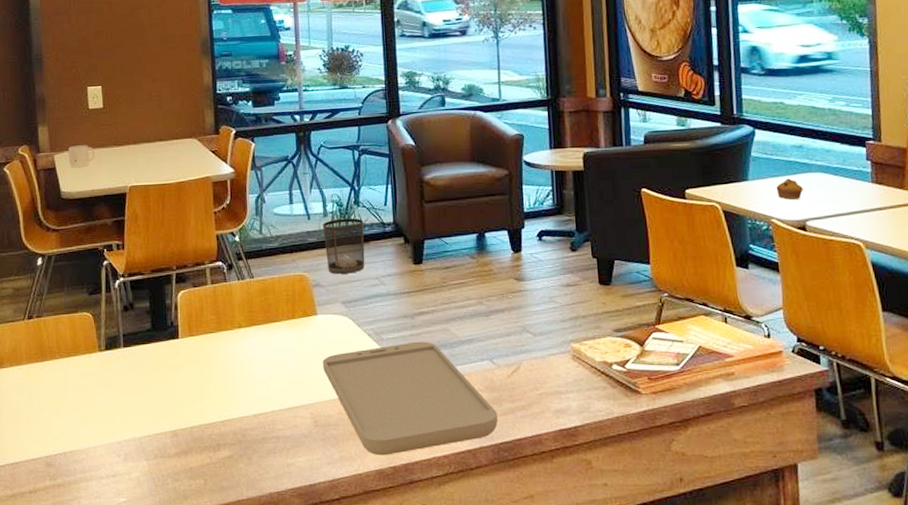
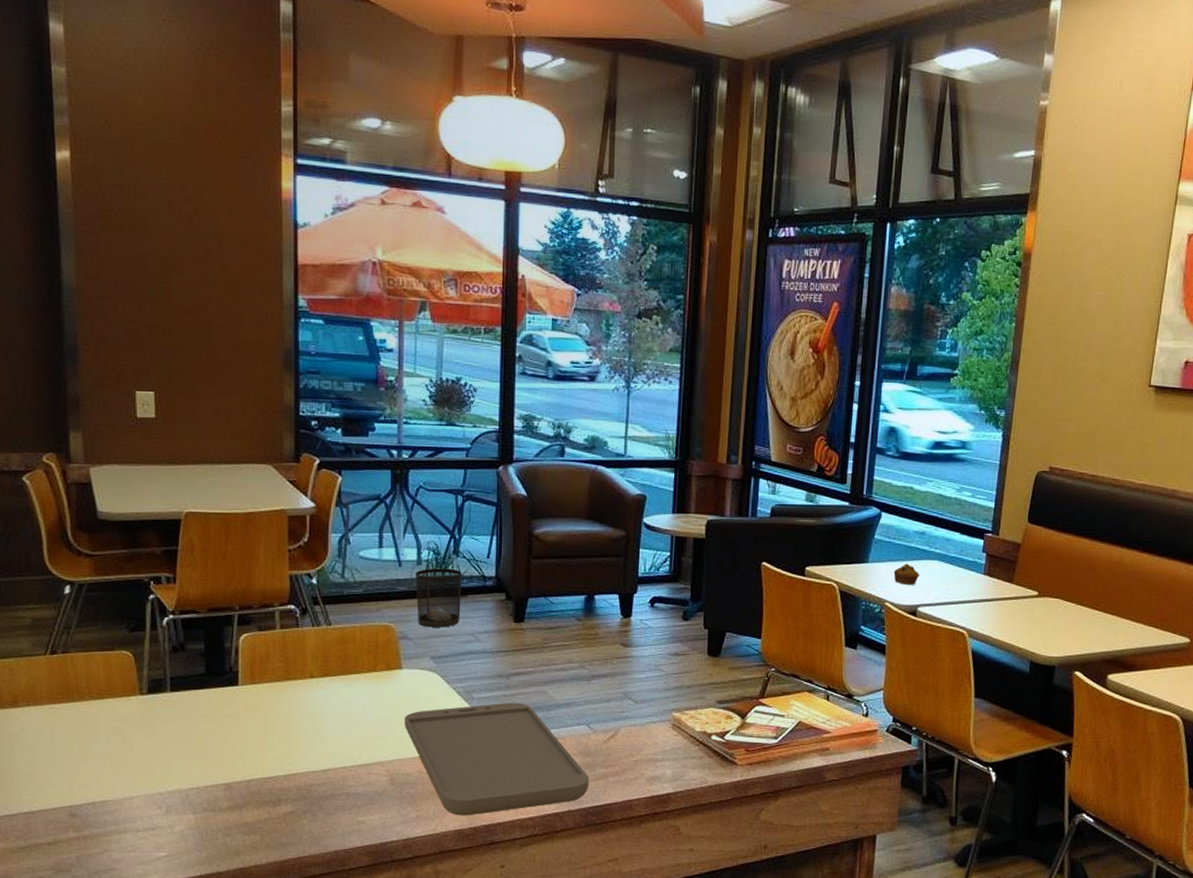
mug: present [68,145,95,168] -> none [108,459,143,485]

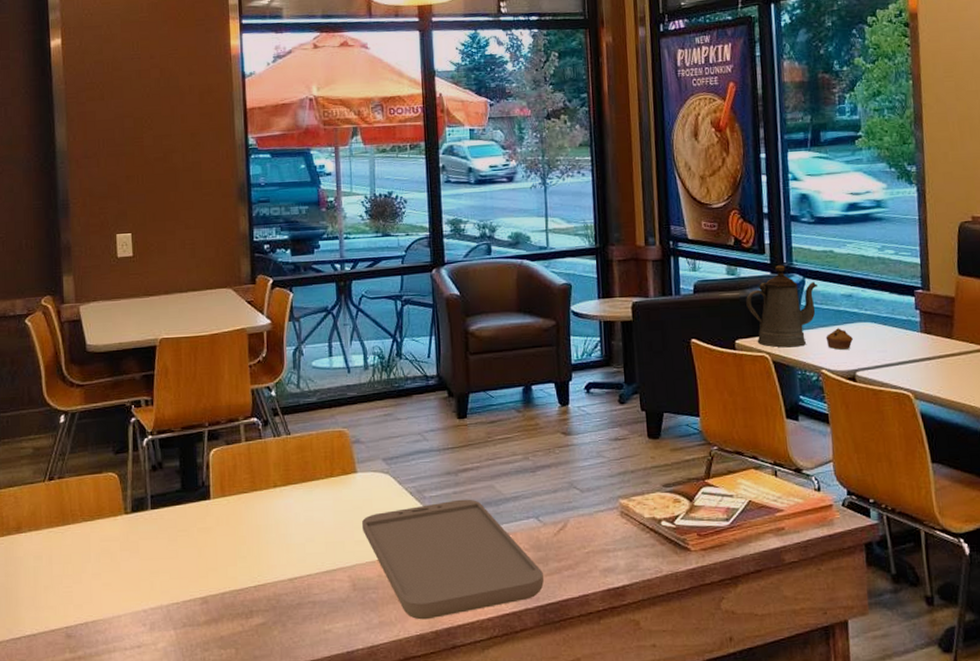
waste bin: present [415,568,463,627] -> none [363,371,407,430]
coffee pot: none [821,495,893,579] -> present [746,264,817,348]

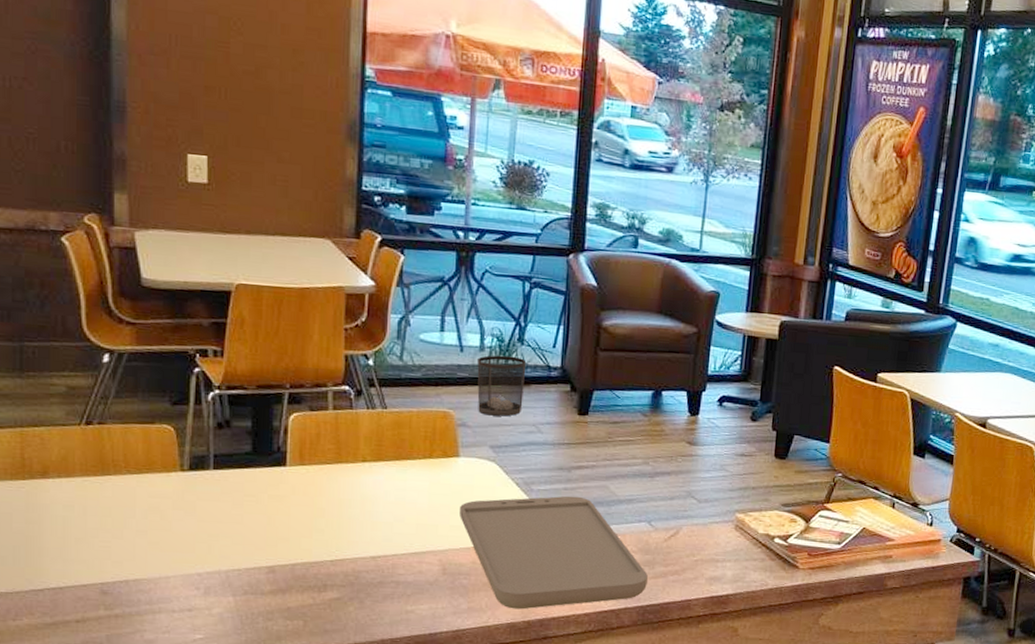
waste bin: none [363,371,407,430] -> present [477,355,527,417]
coffee pot: present [746,264,817,348] -> none [895,304,968,388]
muffin: present [825,328,853,350] -> none [965,375,991,397]

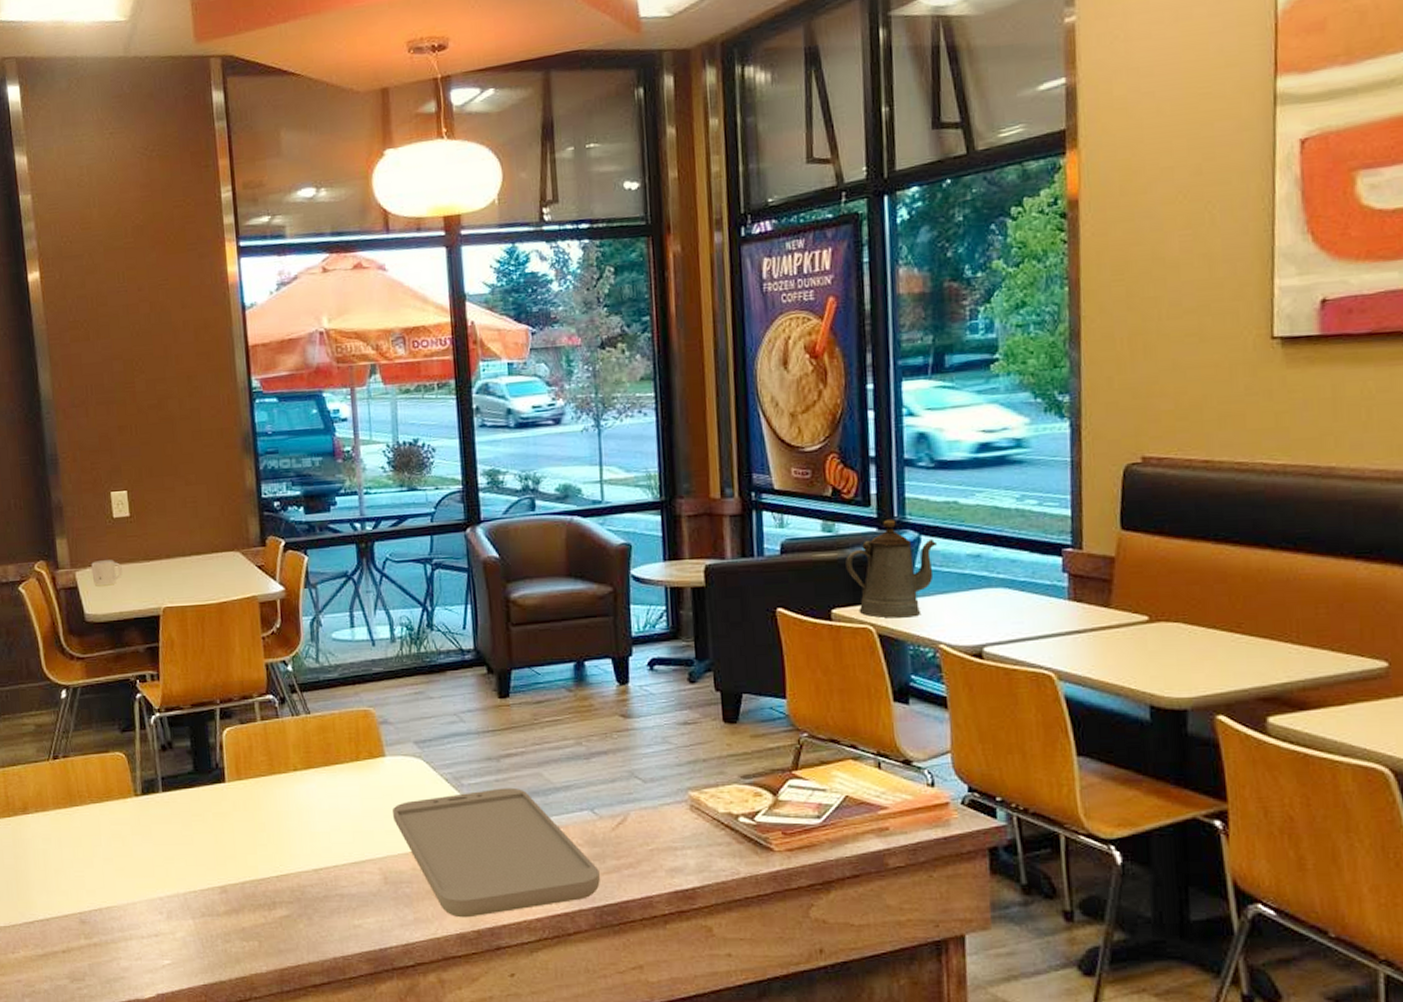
mug: none [155,224,192,253] -> present [91,560,123,586]
waste bin: present [477,355,527,417] -> none [390,643,441,709]
coffee pot: none [895,304,968,388] -> present [846,518,937,619]

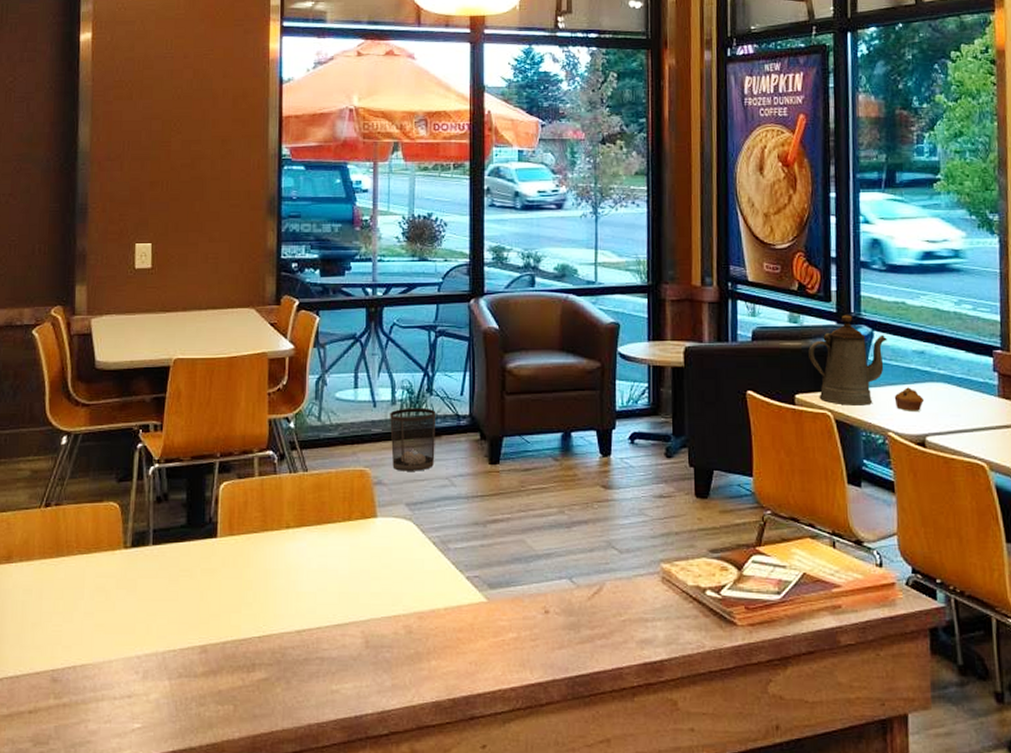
mug: present [91,560,123,586] -> none [107,309,138,334]
waste bin: none [390,643,441,709] -> present [390,407,436,471]
tray: present [393,787,600,918] -> none [380,553,574,685]
muffin: none [945,595,980,621] -> present [894,387,924,411]

